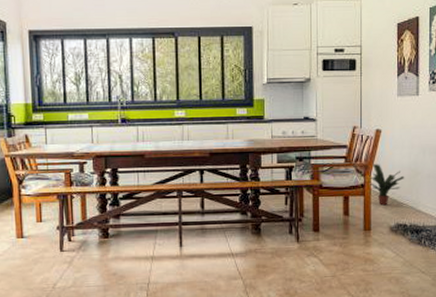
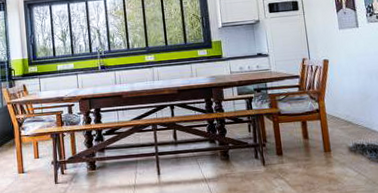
potted plant: present [369,164,405,206] -> none [322,90,357,128]

